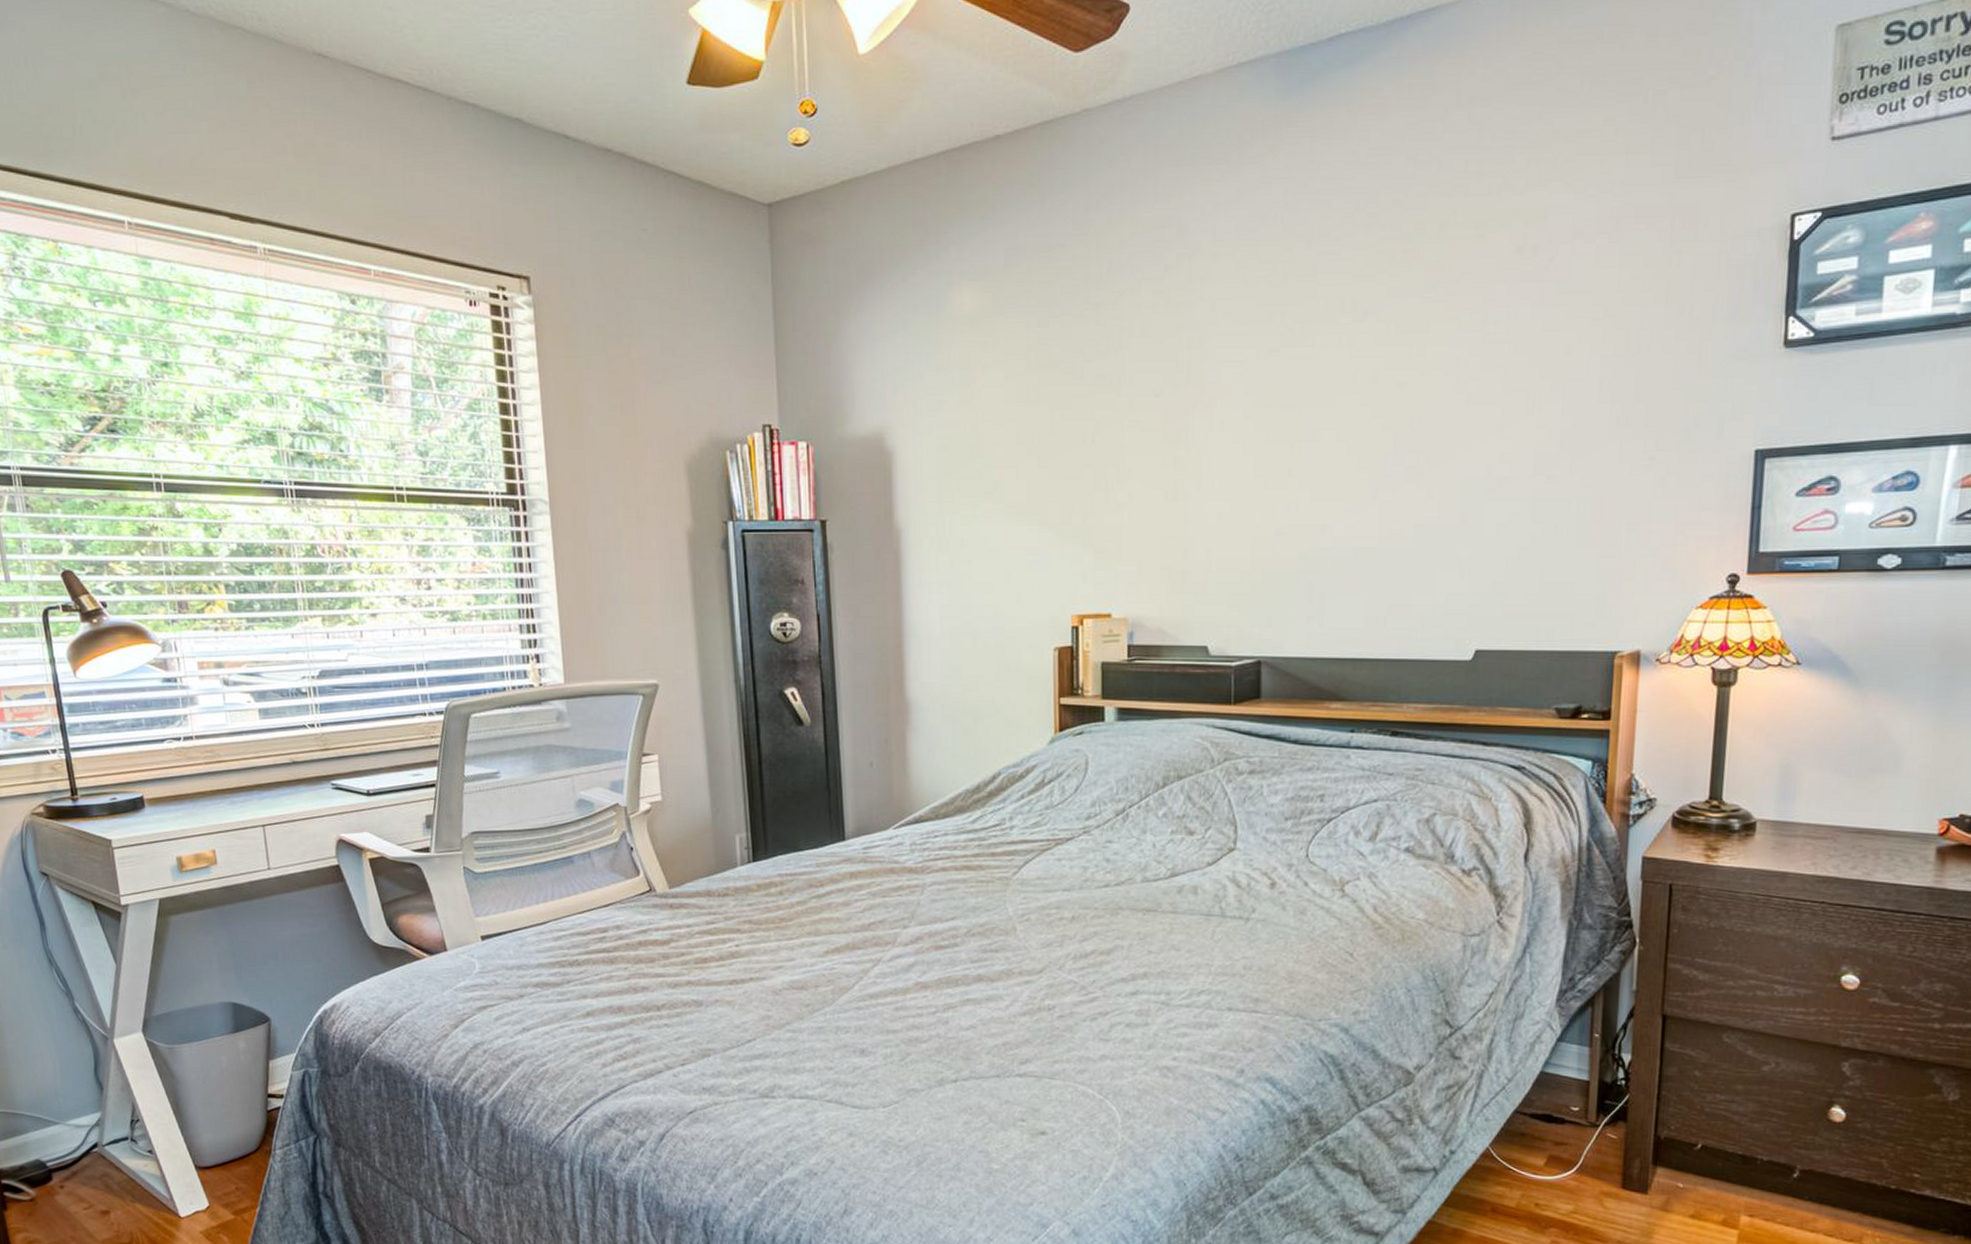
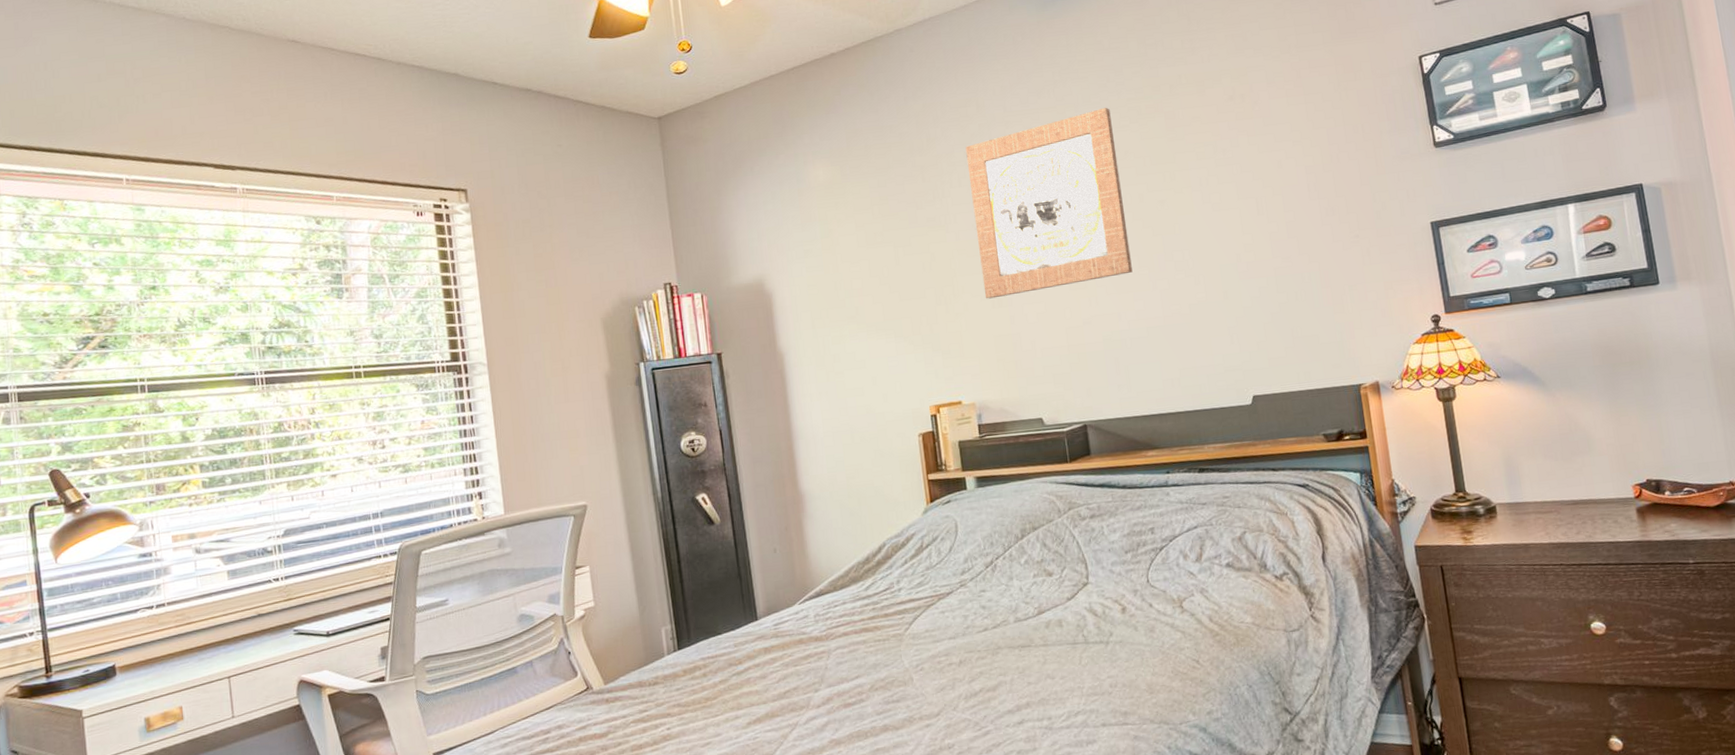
wall art: none [1155,246,1354,489] -> present [965,107,1133,299]

